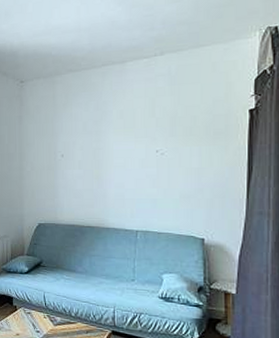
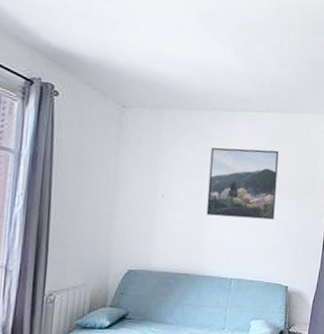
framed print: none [104,93,180,169] -> present [206,147,279,220]

